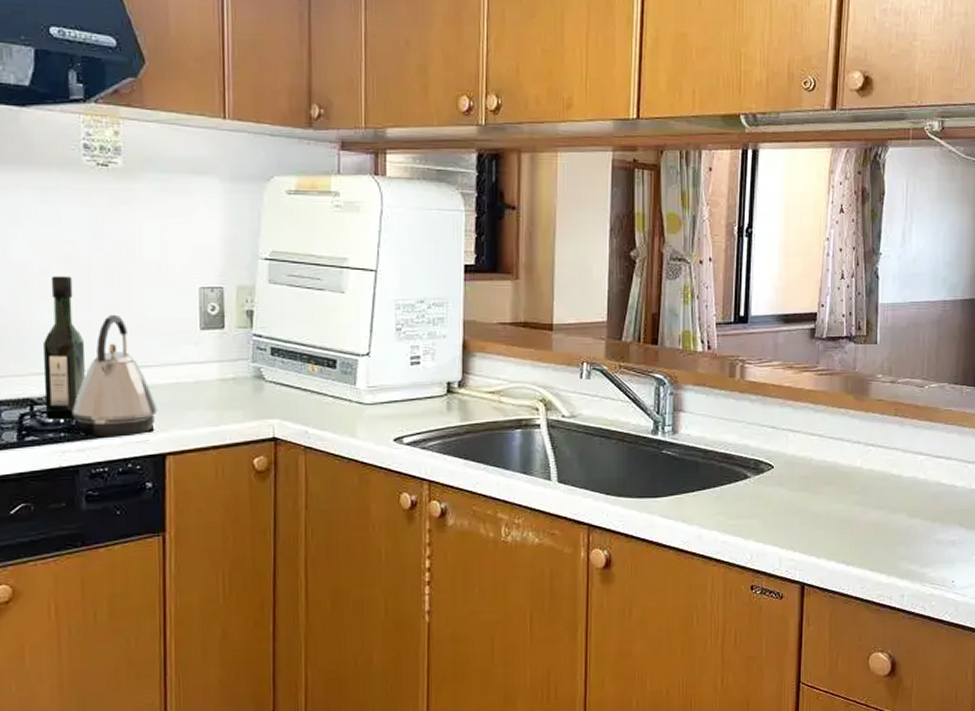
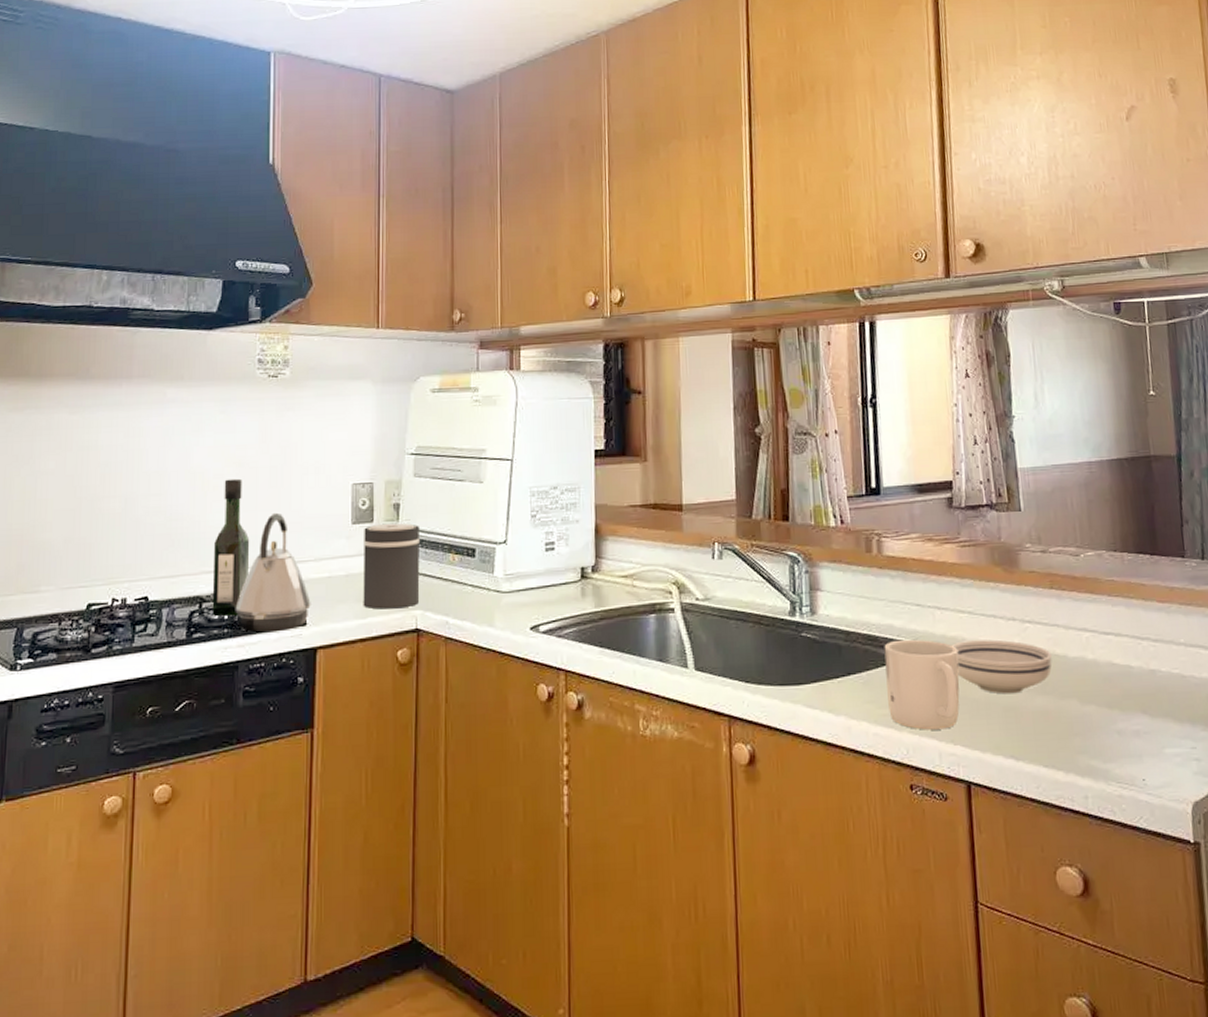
cylinder: none [214,330,277,417] -> present [363,523,420,610]
mug: none [738,458,806,539] -> present [884,639,960,730]
bowl: none [800,460,888,509] -> present [951,639,1053,694]

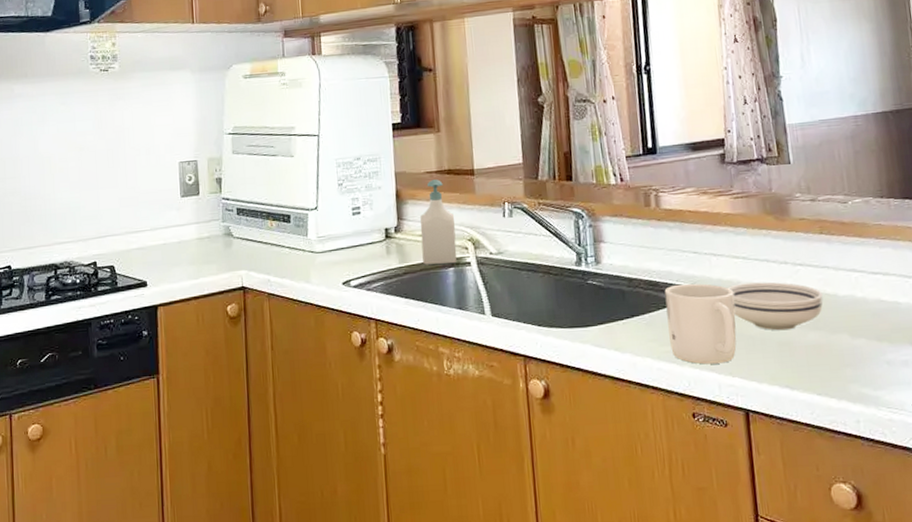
bottle: present [212,478,250,617] -> none [64,161,95,282]
kettle: present [235,512,311,633] -> none [85,189,150,294]
cylinder: present [363,523,420,610] -> none [191,195,244,271]
soap bottle: none [620,514,660,610] -> present [420,179,457,265]

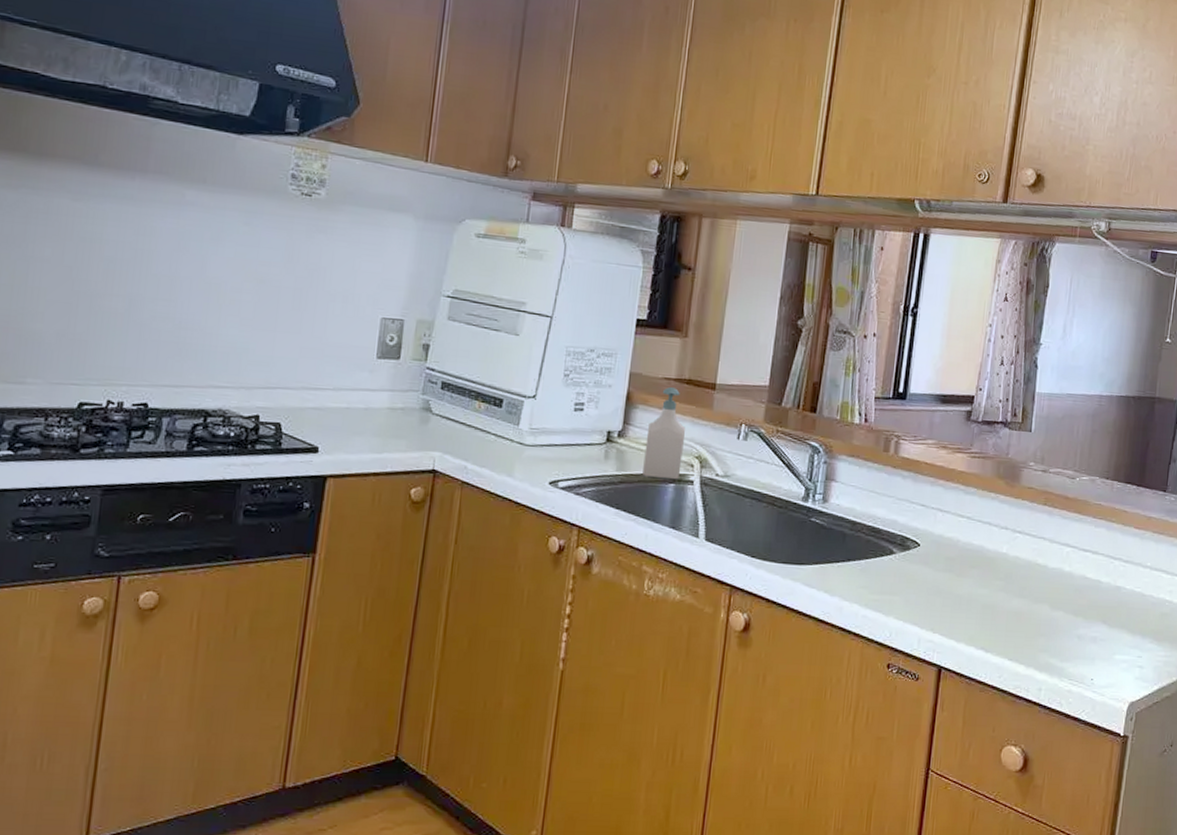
mug: present [664,283,737,365] -> none [880,534,952,619]
bowl: present [727,281,824,331] -> none [946,542,1034,594]

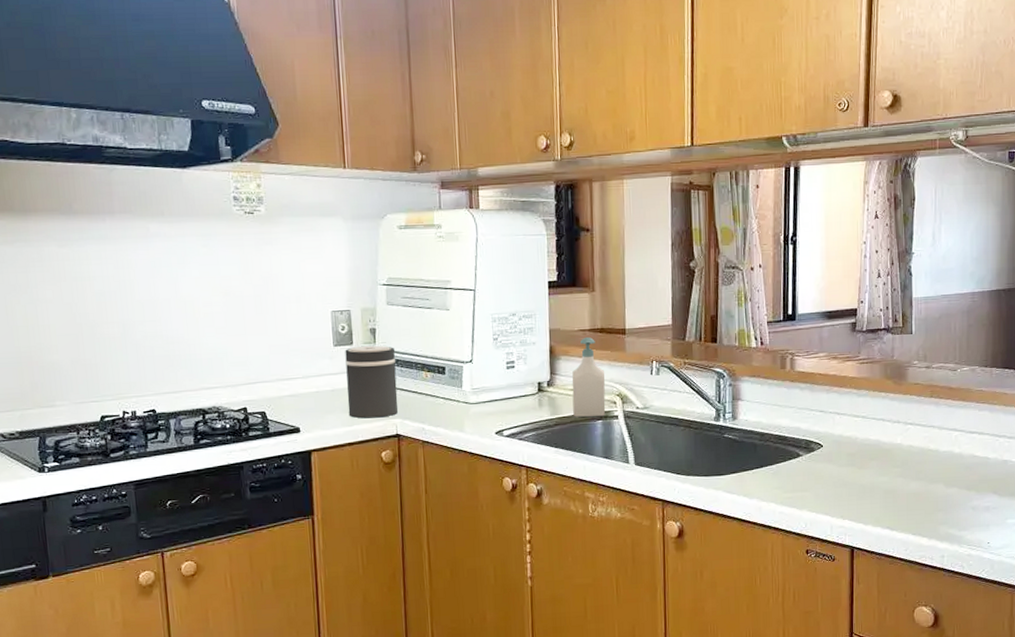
cylinder: none [380,362,447,448] -> present [345,345,398,419]

